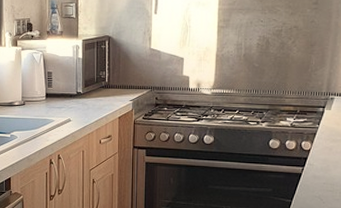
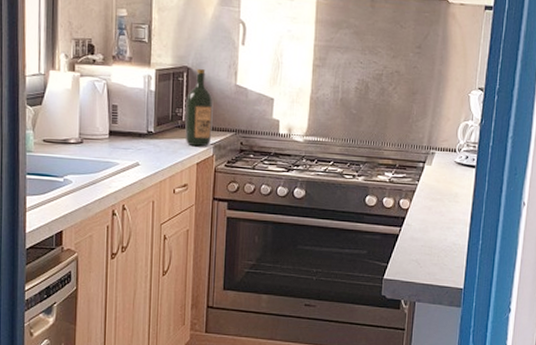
wine bottle: none [108,37,131,103] -> present [185,69,213,147]

